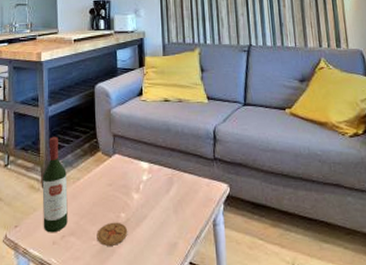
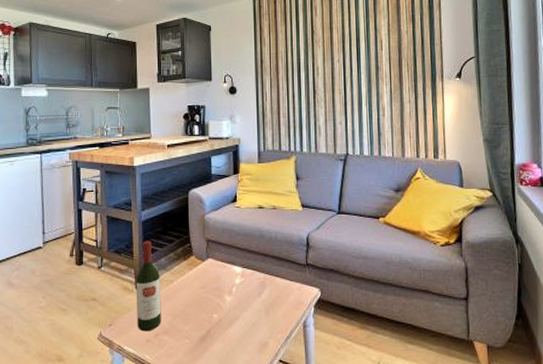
coaster: present [97,222,128,246] -> none [189,322,220,344]

